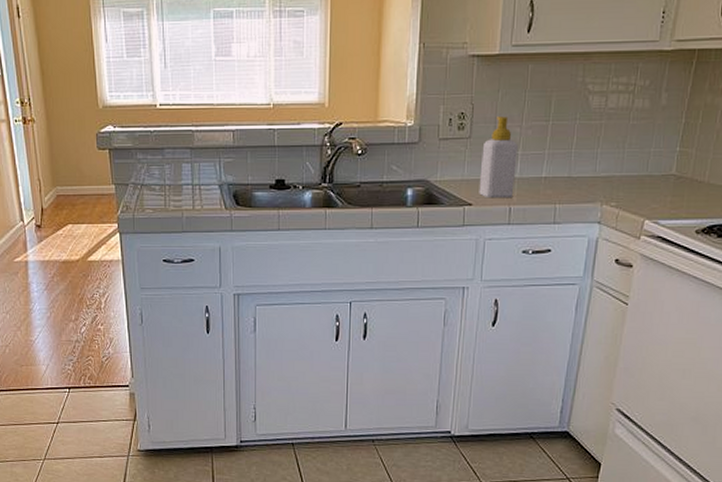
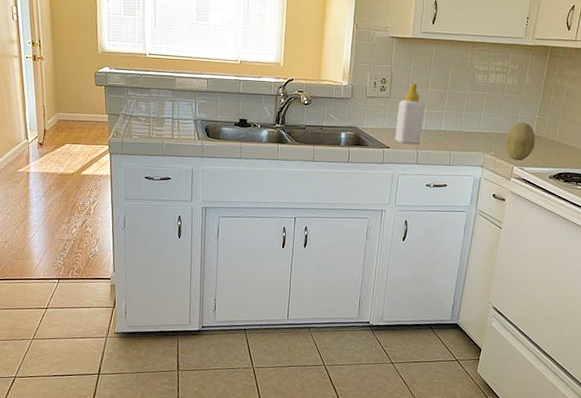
fruit: none [631,158,676,212] -> present [504,122,536,161]

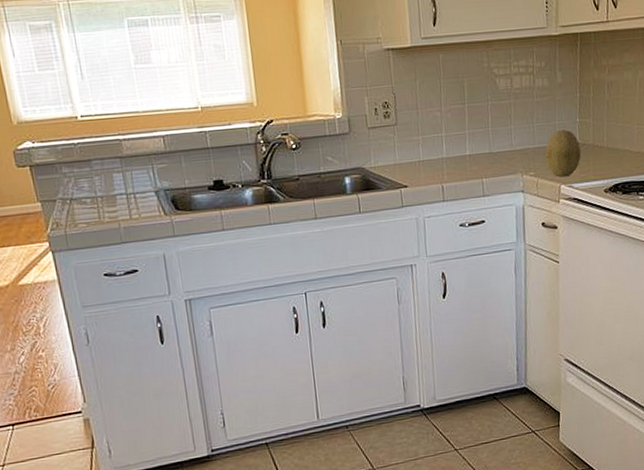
soap bottle: present [395,83,424,145] -> none [409,102,444,180]

